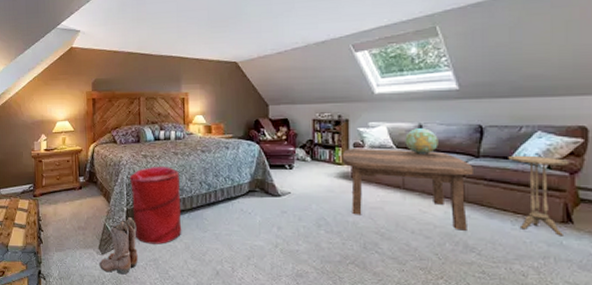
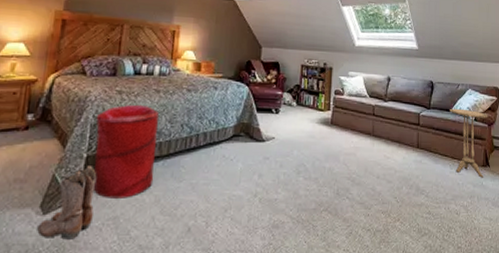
coffee table: present [342,149,475,231] -> none [324,96,426,175]
decorative globe: present [405,128,438,154] -> none [376,80,402,104]

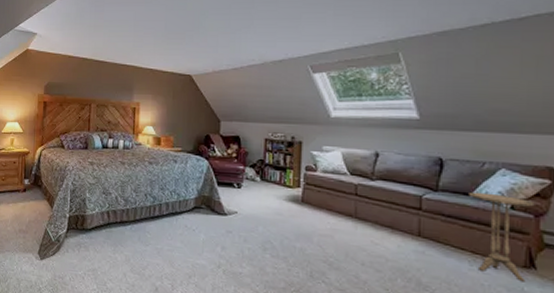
boots: present [37,166,97,240] -> none [37,224,78,283]
laundry hamper: present [93,104,159,198] -> none [74,174,125,255]

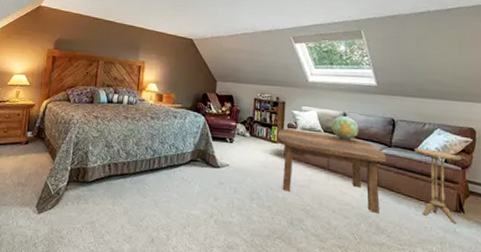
coffee table: none [292,172,432,267] -> present [277,129,387,213]
decorative globe: none [360,156,395,184] -> present [331,116,359,140]

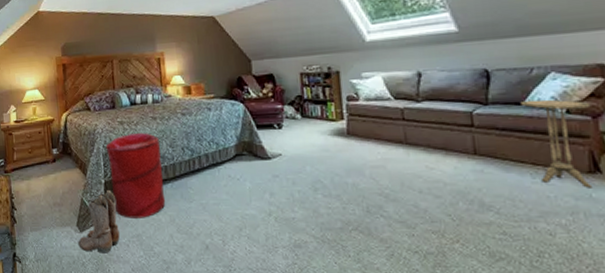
boots: none [34,177,79,237] -> present [78,190,120,254]
laundry hamper: none [75,128,127,207] -> present [105,132,166,218]
coffee table: present [277,129,387,213] -> none [335,100,484,187]
decorative globe: present [331,116,359,140] -> none [403,76,441,105]

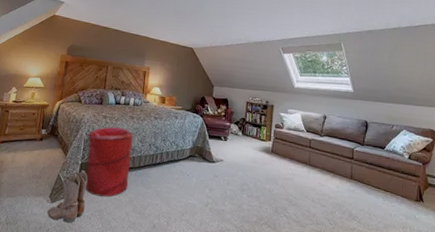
side table: present [520,99,594,188] -> none [383,146,423,212]

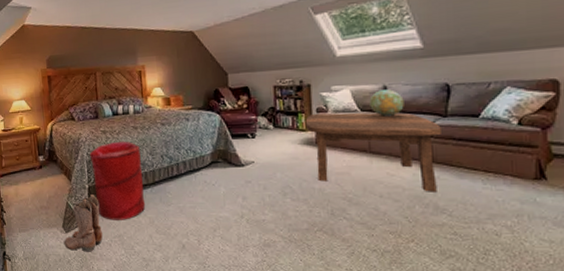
coffee table: none [265,129,360,202] -> present [305,112,443,192]
decorative globe: none [313,118,337,139] -> present [369,89,404,116]

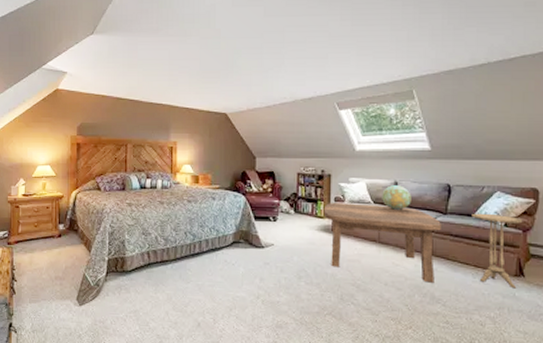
boots: present [64,195,103,252] -> none [76,267,118,327]
laundry hamper: present [89,141,146,220] -> none [112,215,165,296]
side table: none [477,112,541,193] -> present [472,213,523,289]

